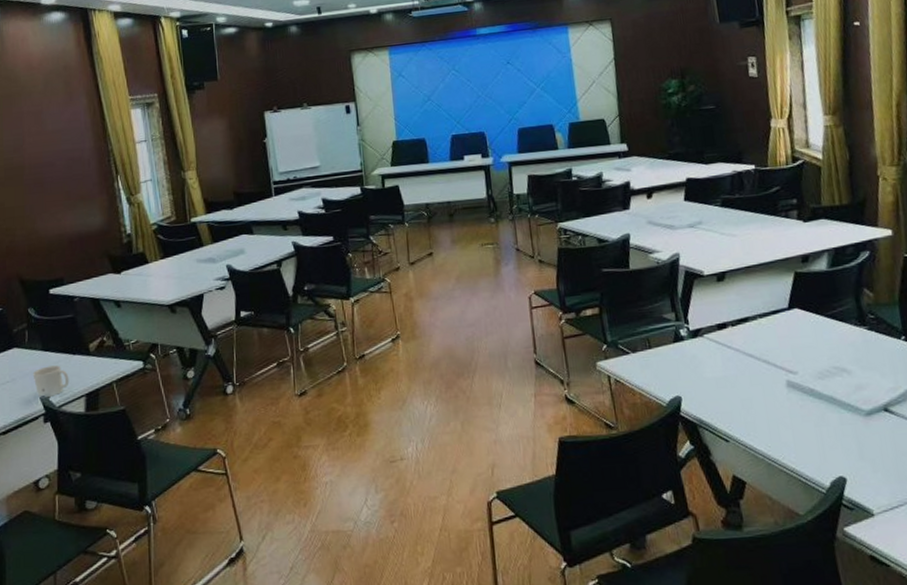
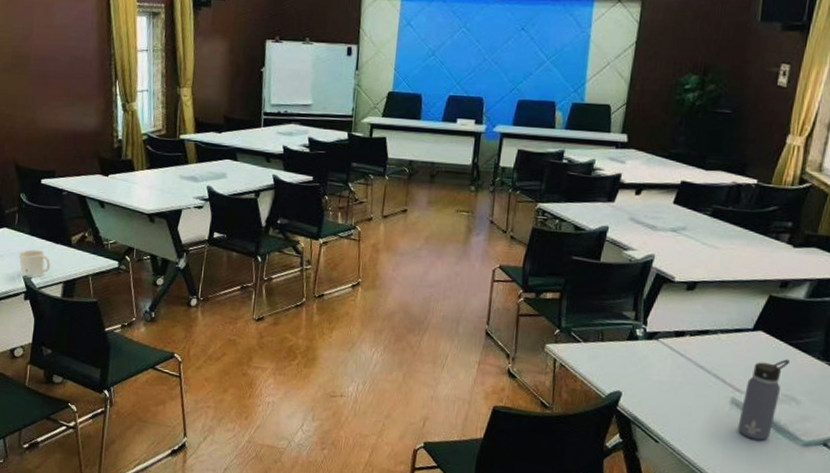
water bottle: none [797,331,833,419] -> present [737,359,791,441]

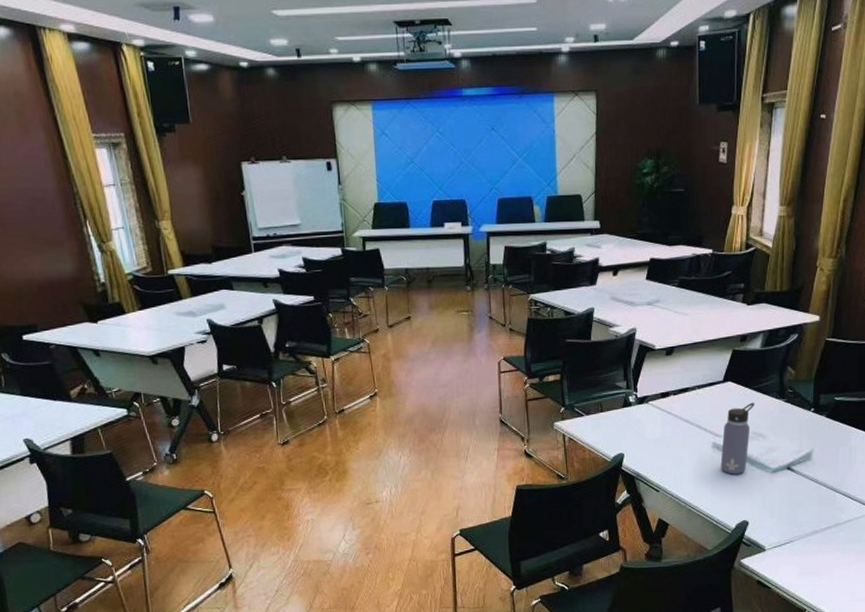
mug: present [18,249,51,279] -> none [13,410,53,441]

